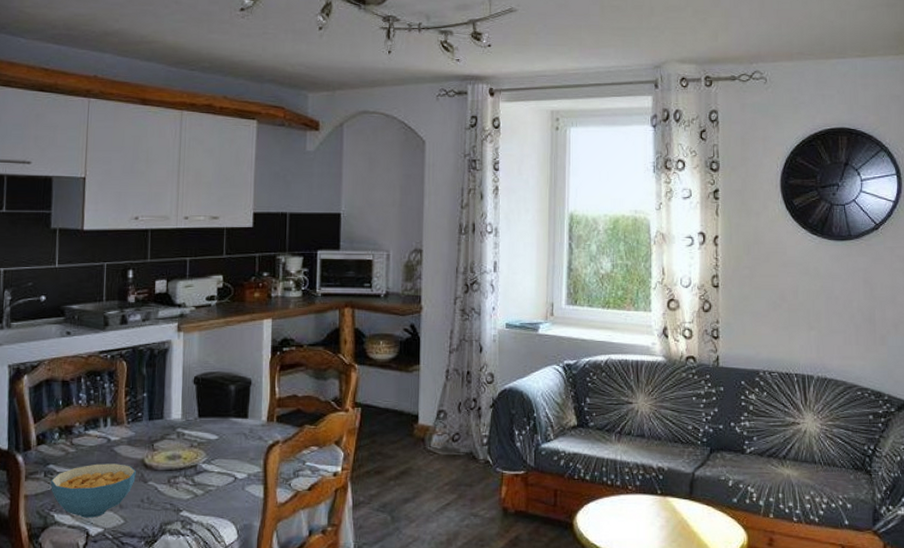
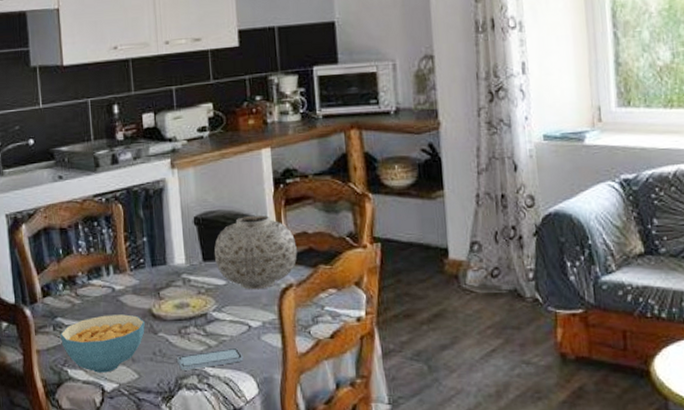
smartphone: none [164,496,227,517] -> present [177,347,243,370]
vase: none [209,378,286,445] -> present [214,215,297,290]

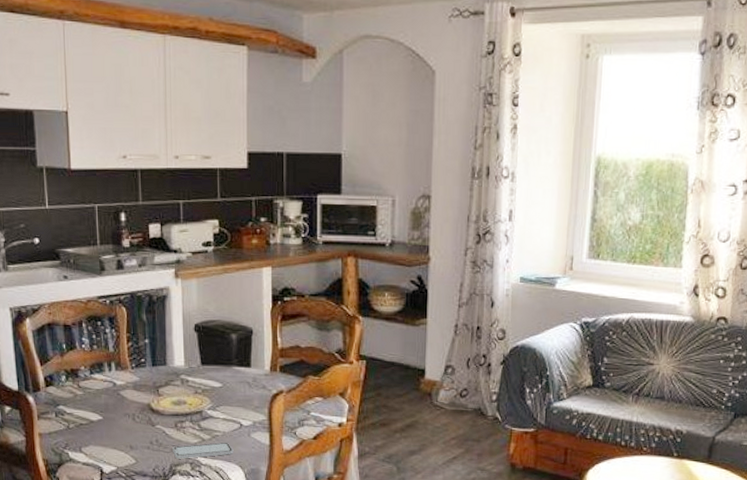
cereal bowl: present [60,314,145,373] -> none [62,406,143,457]
vase: present [214,215,297,290] -> none [212,327,289,394]

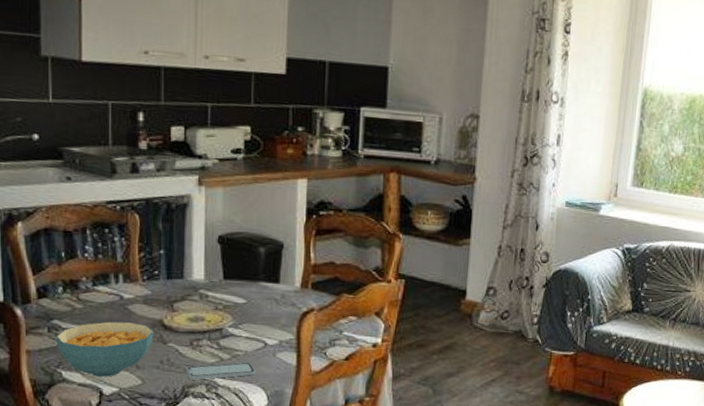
cereal bowl: none [62,406,143,457] -> present [56,321,154,377]

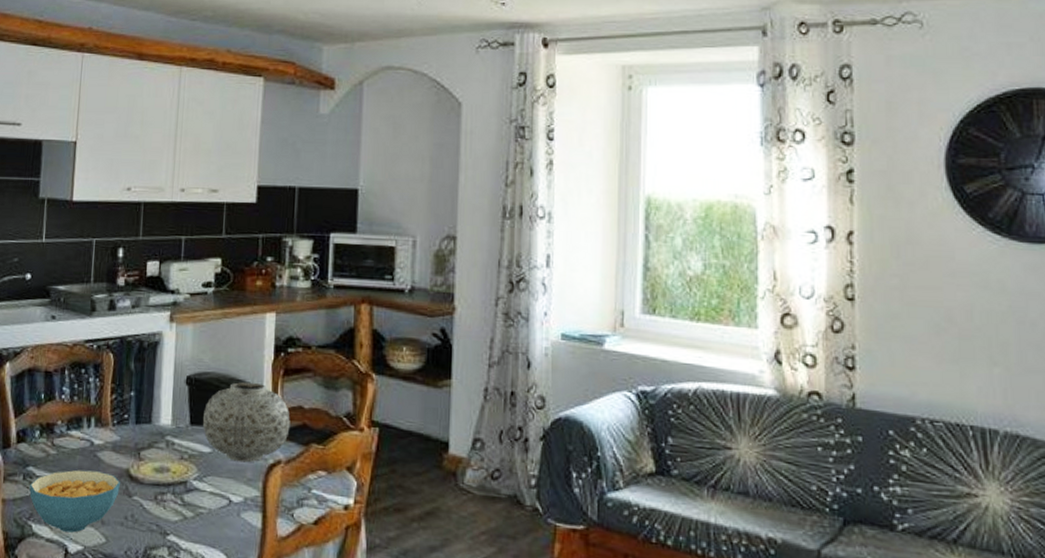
smartphone: present [186,362,256,380] -> none [149,521,219,541]
vase: none [236,241,323,311] -> present [202,382,290,463]

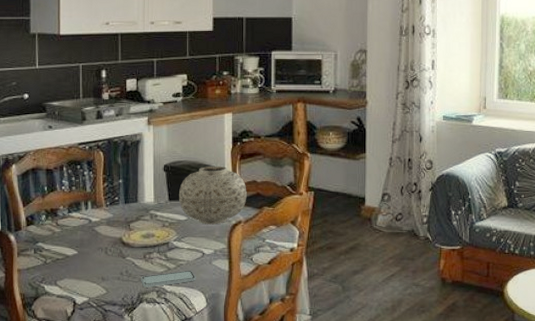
cereal bowl: present [29,469,120,533] -> none [40,242,115,289]
smartphone: none [149,521,219,541] -> present [141,270,196,288]

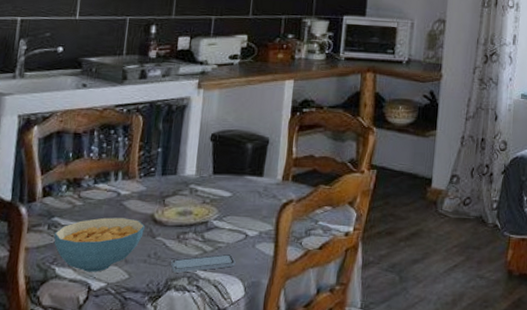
cereal bowl: none [40,242,115,289] -> present [54,217,145,272]
vase: present [178,166,247,225] -> none [224,137,303,203]

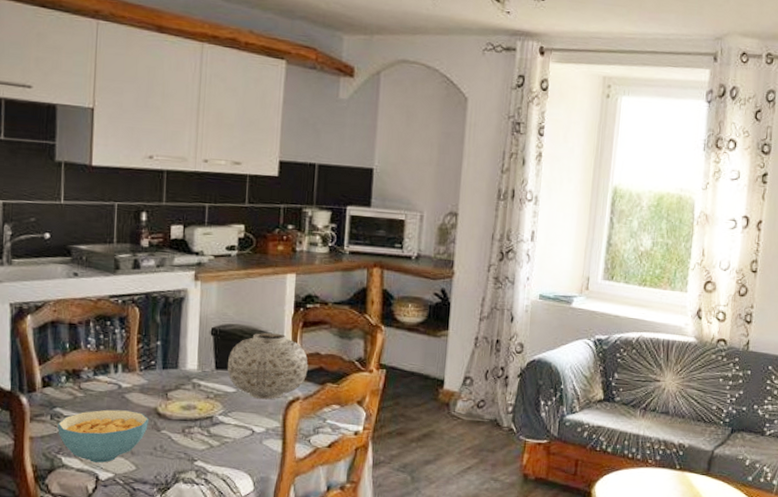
smartphone: present [171,253,236,273] -> none [177,449,243,466]
vase: none [224,137,303,203] -> present [227,332,308,400]

